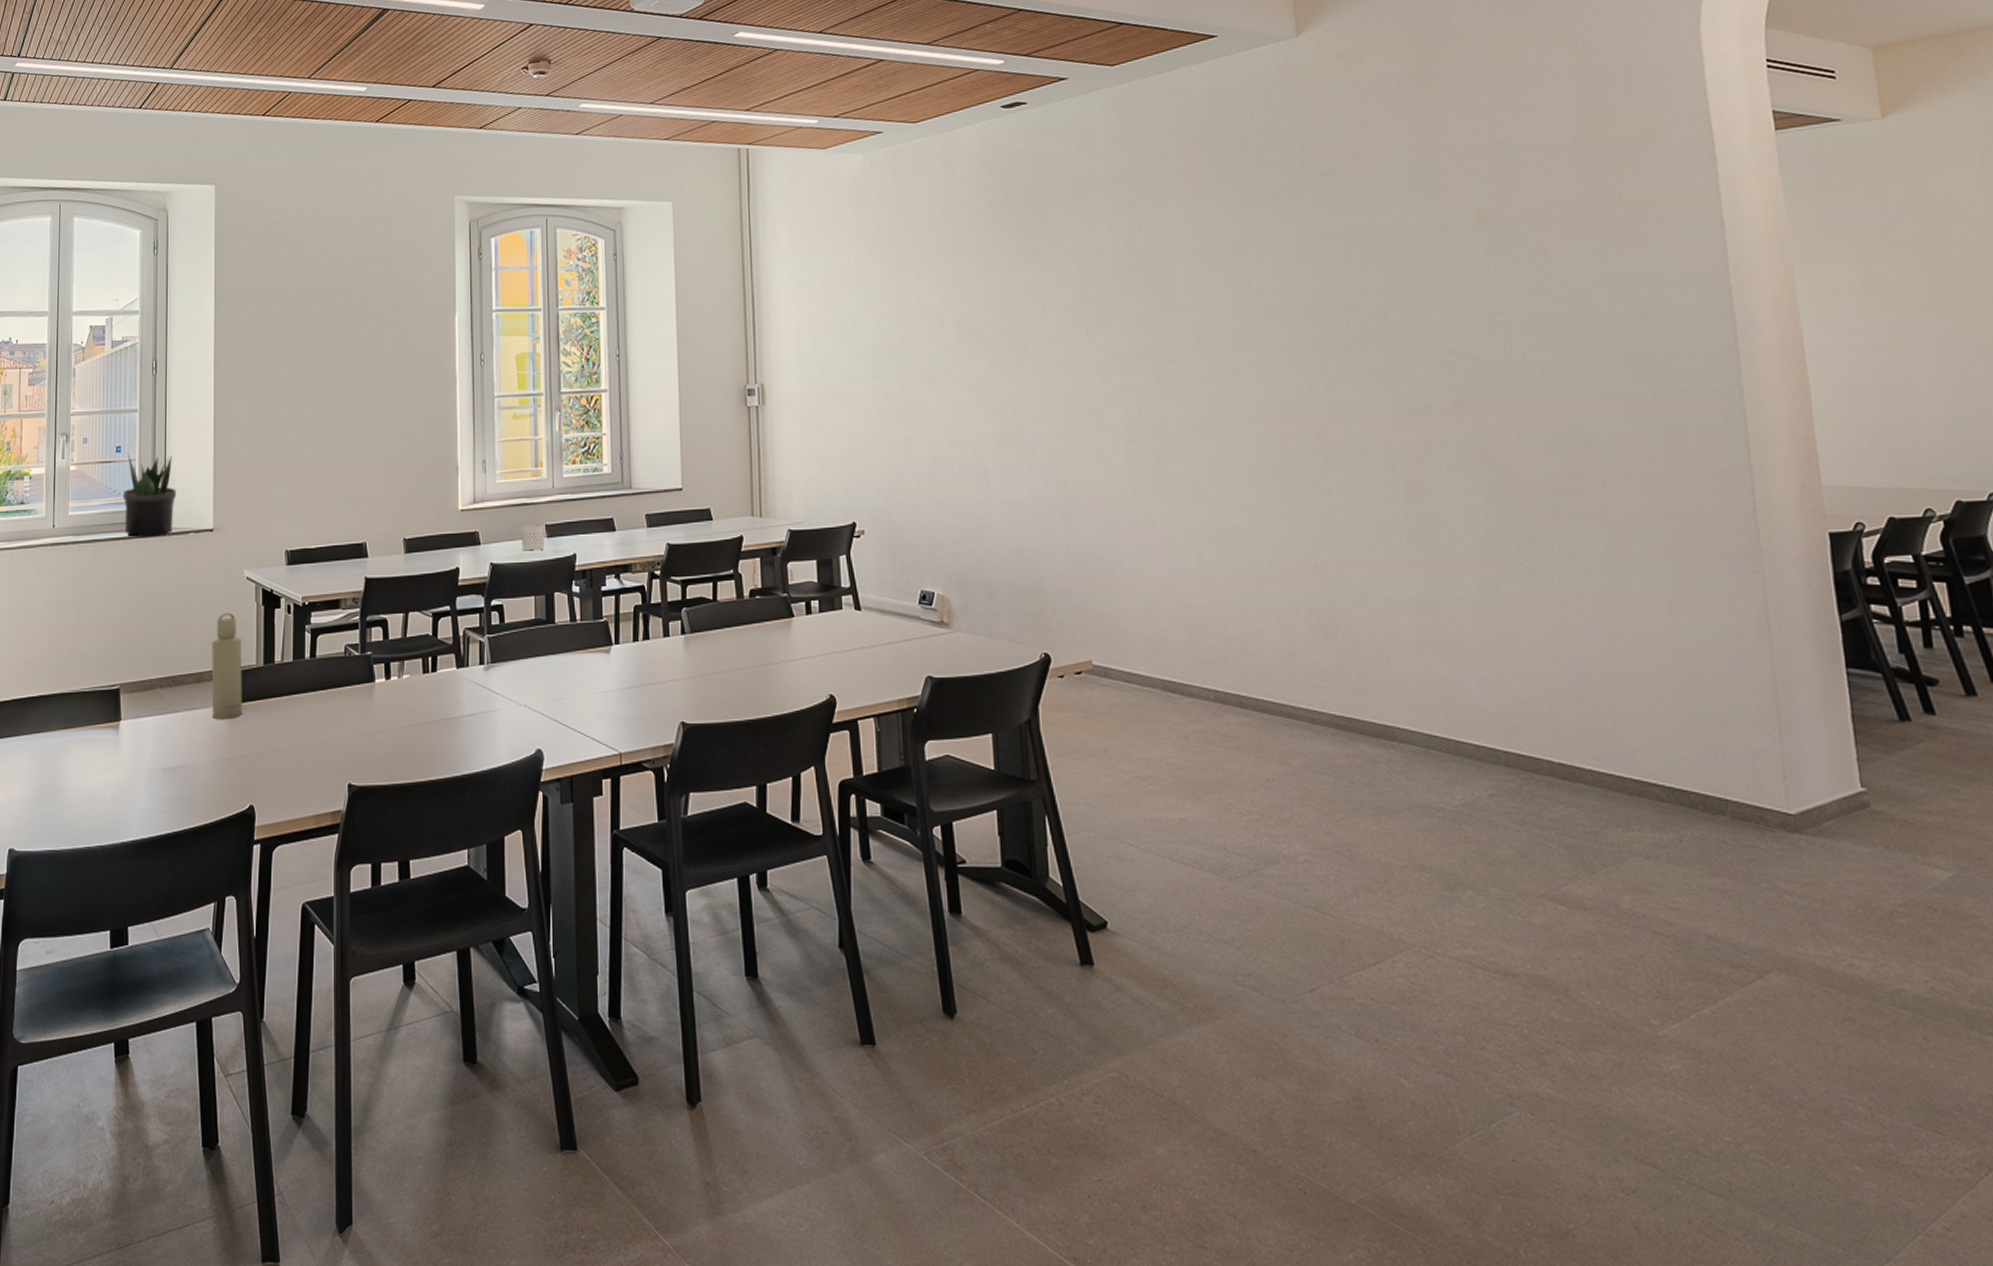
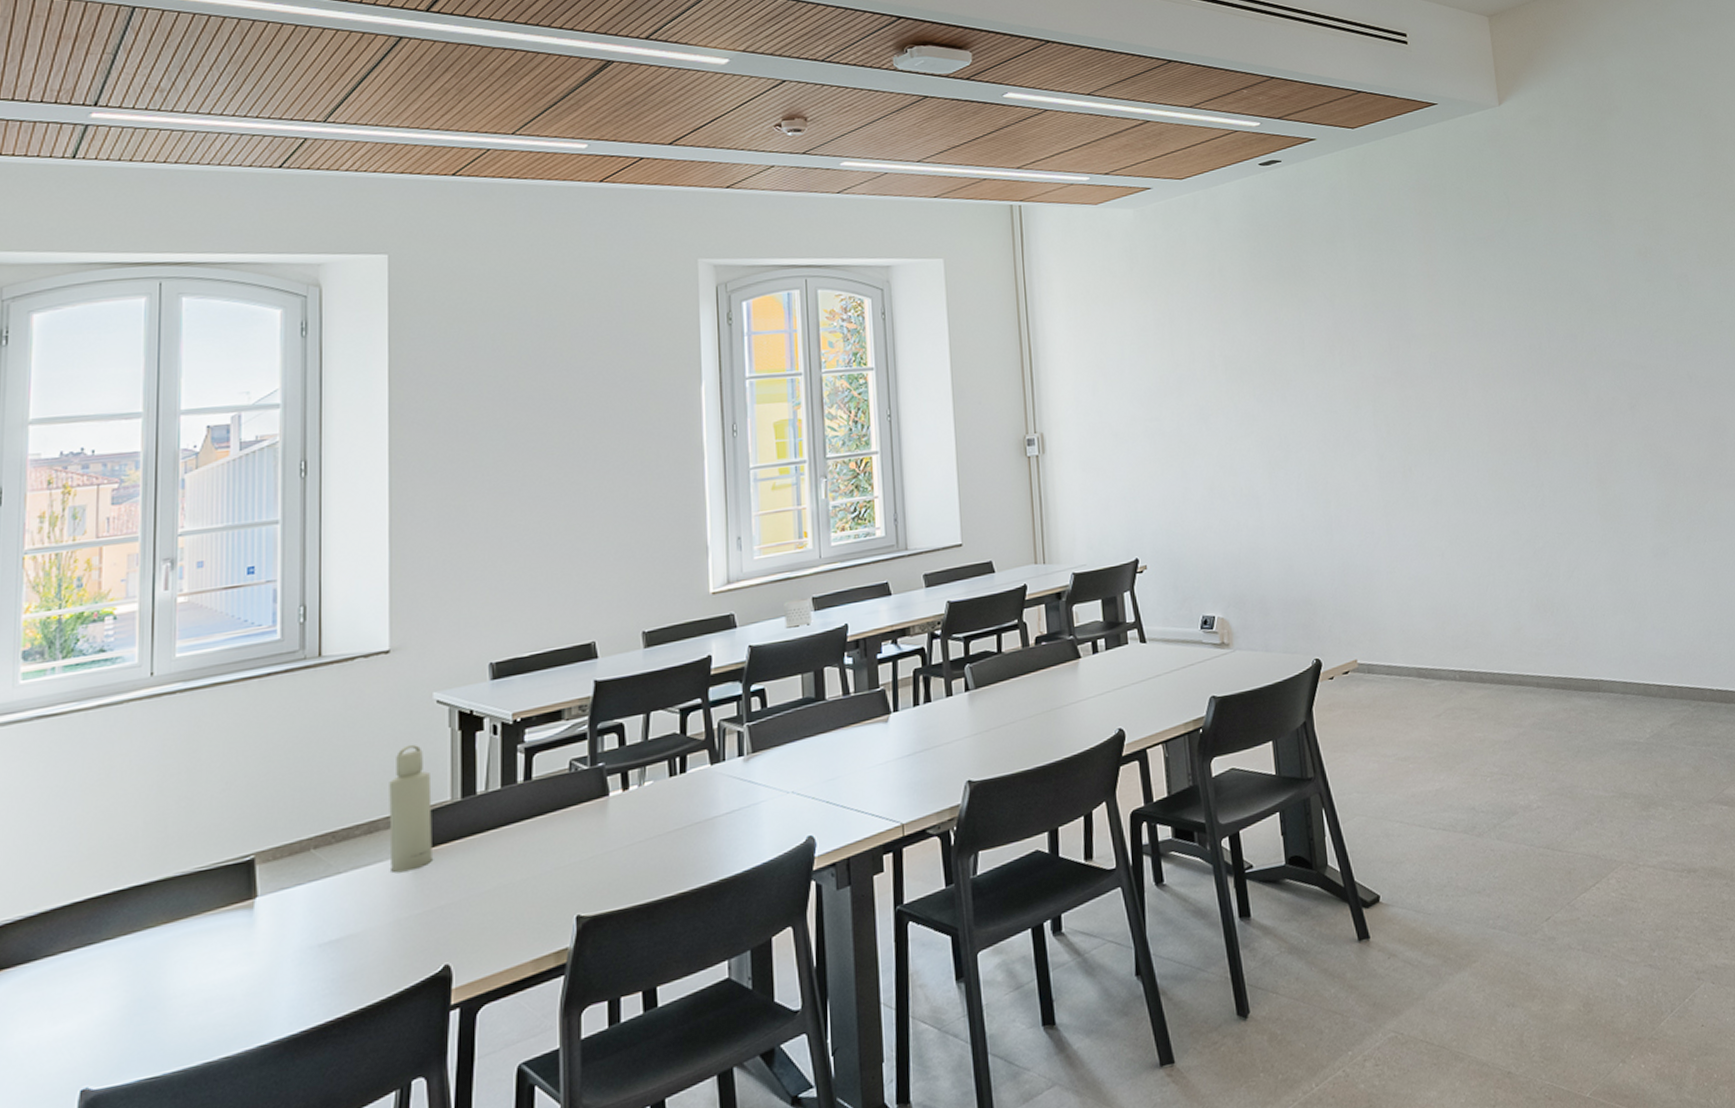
planter: present [123,454,177,537] -> none [257,570,337,673]

